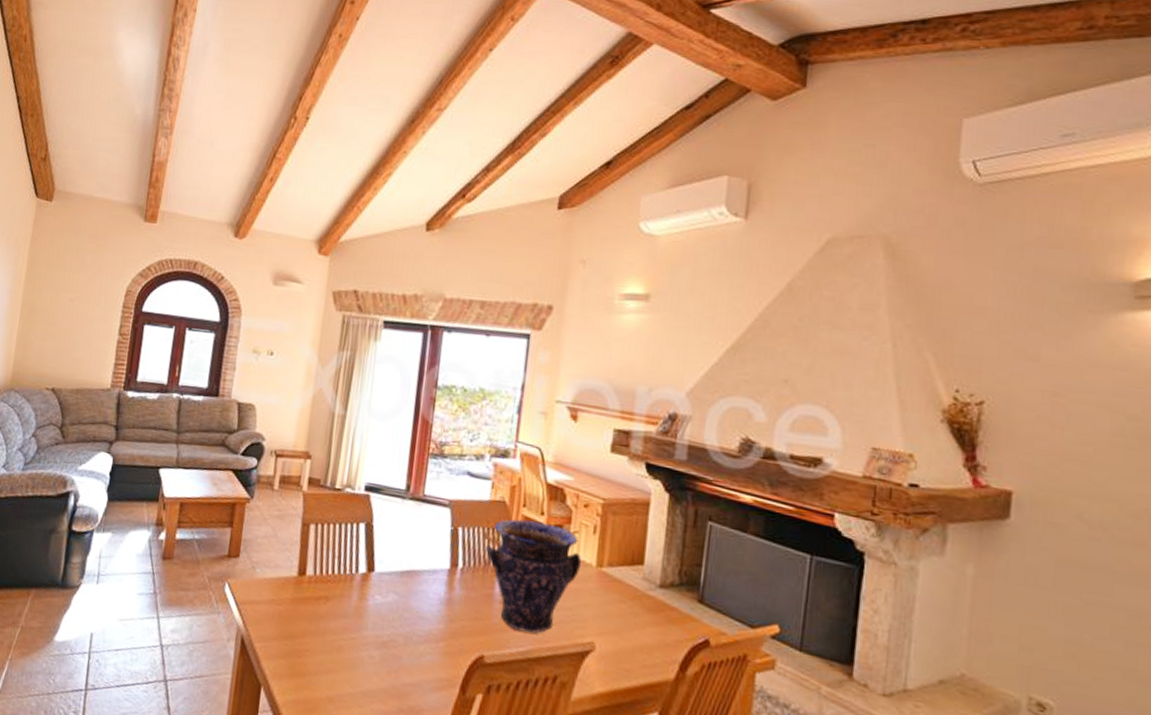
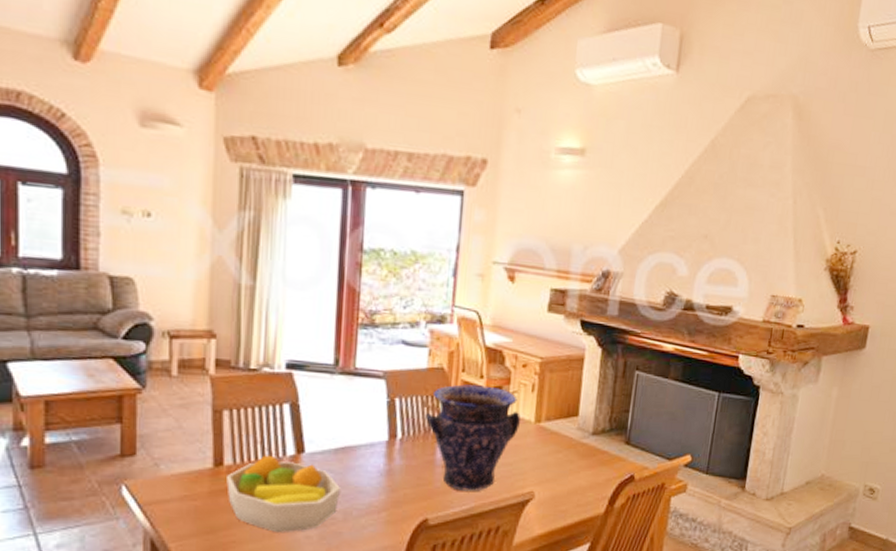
fruit bowl: none [306,570,403,650] -> present [226,455,340,532]

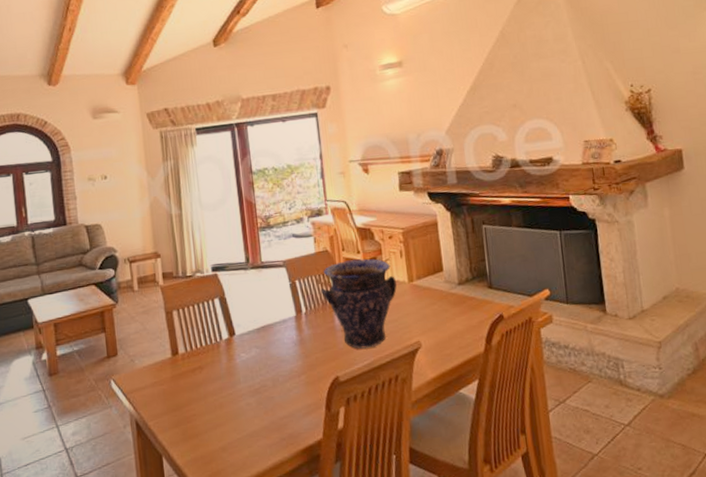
fruit bowl: present [226,455,340,532] -> none [182,341,267,403]

